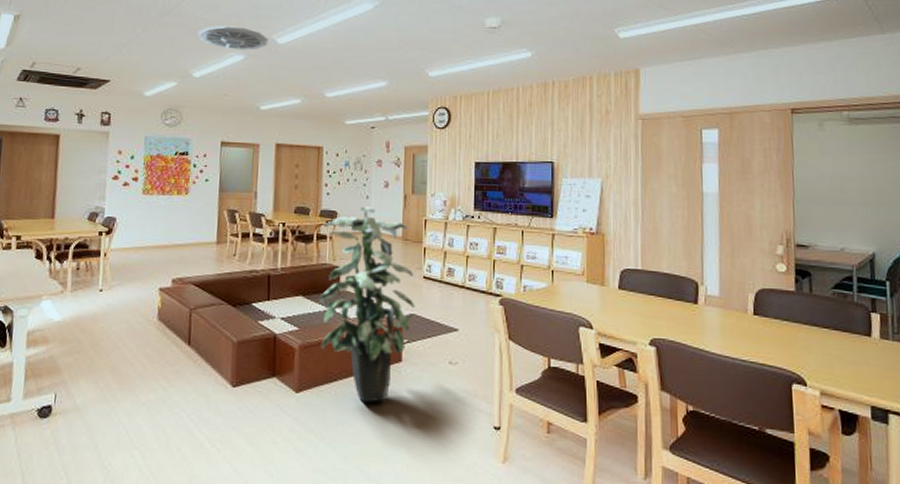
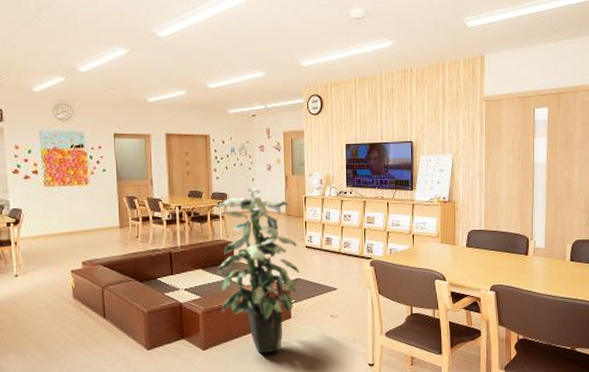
ceiling vent: present [198,26,268,50] -> none [79,19,149,44]

